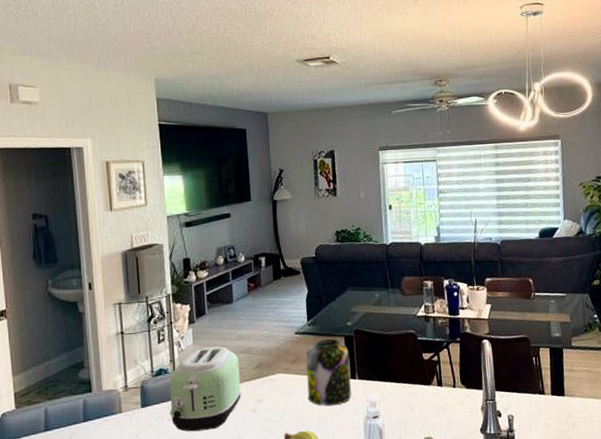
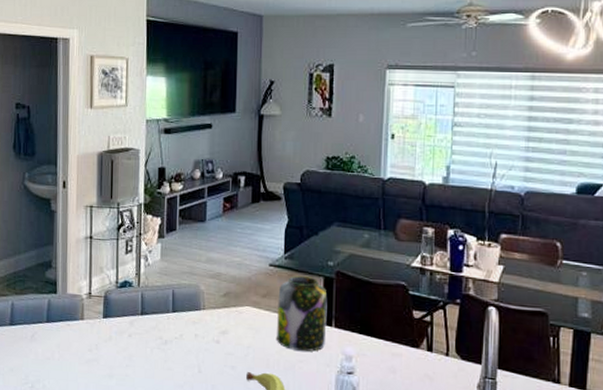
toaster: present [169,346,242,432] -> none [130,265,207,354]

